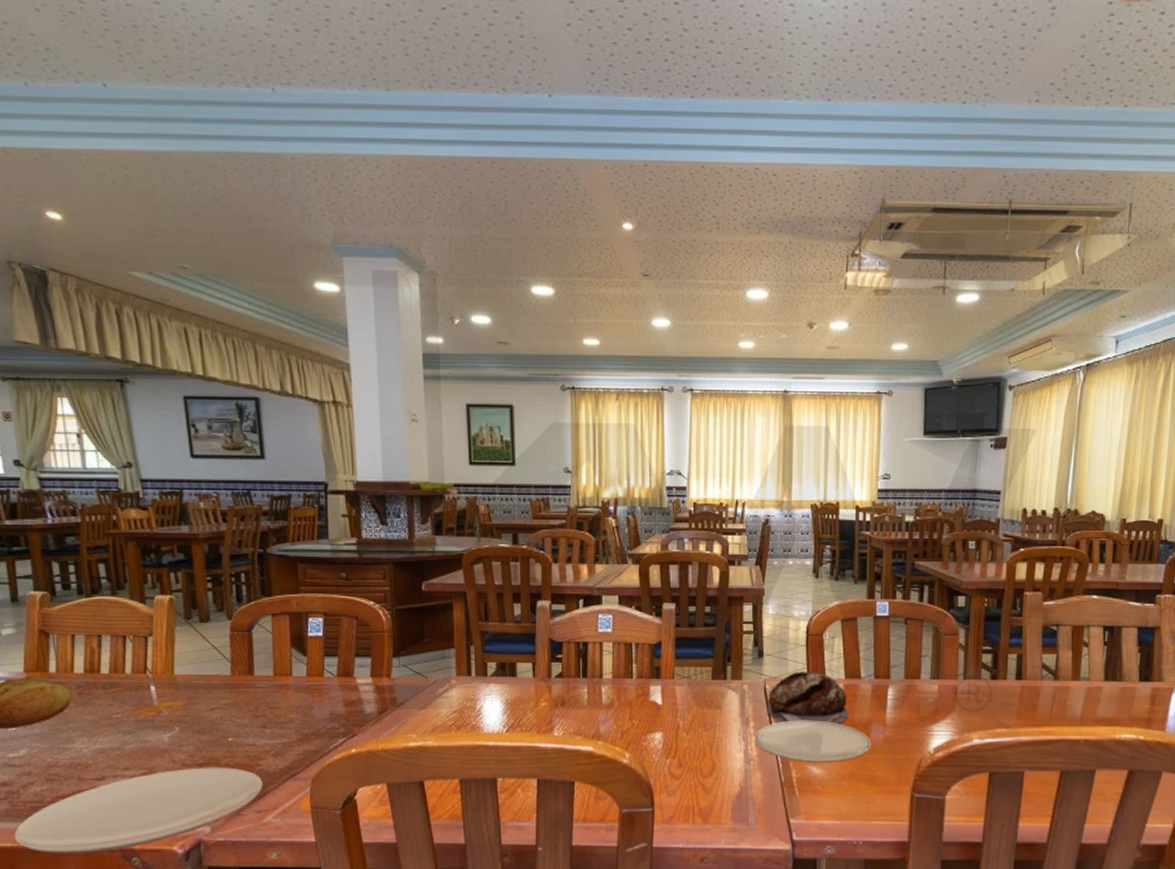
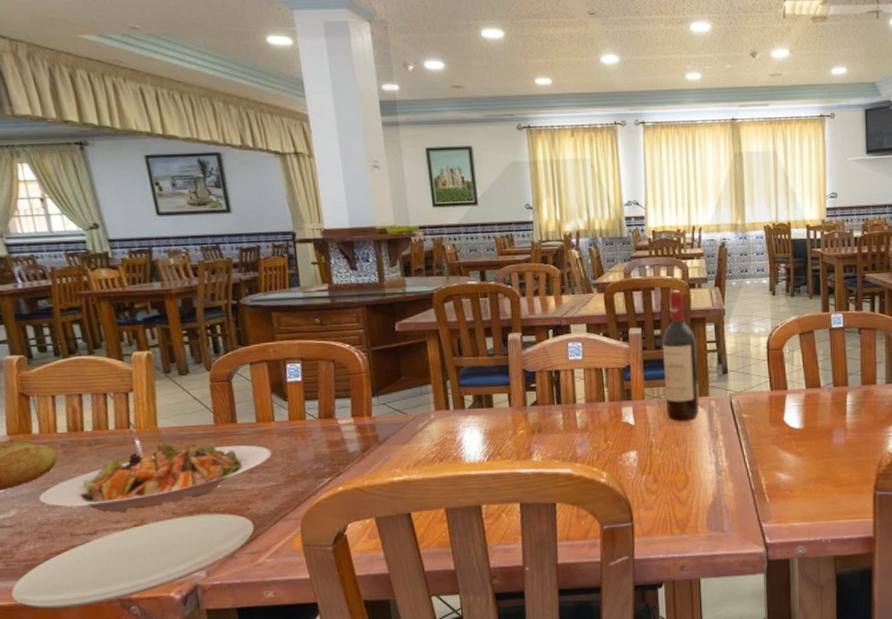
salad: none [50,689,288,760] -> present [38,442,273,513]
wine bottle: none [697,566,732,703] -> present [662,290,700,421]
plate: present [754,720,872,763] -> none [724,429,834,470]
bread: present [768,671,849,724] -> none [735,384,812,434]

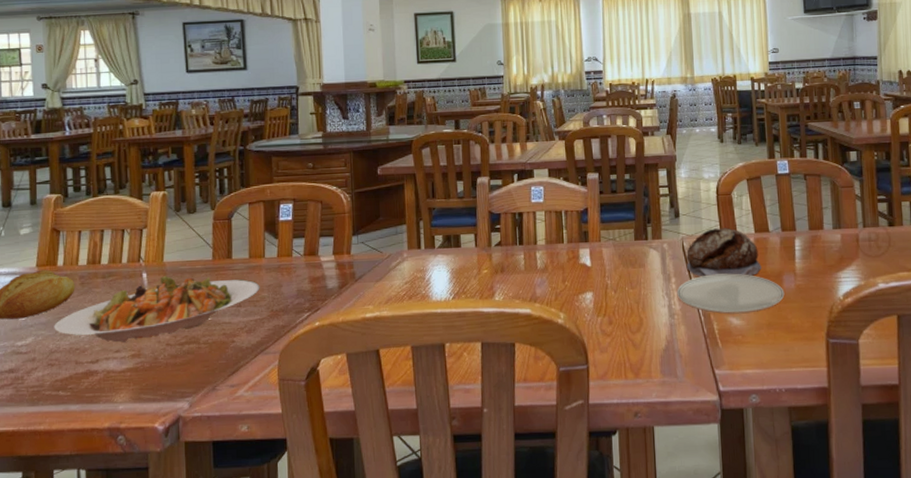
plate: present [11,513,255,609] -> none [16,345,237,436]
wine bottle: present [662,290,700,421] -> none [618,138,653,263]
plate: none [724,429,834,470] -> present [676,273,785,315]
bread: none [735,384,812,434] -> present [686,228,762,277]

